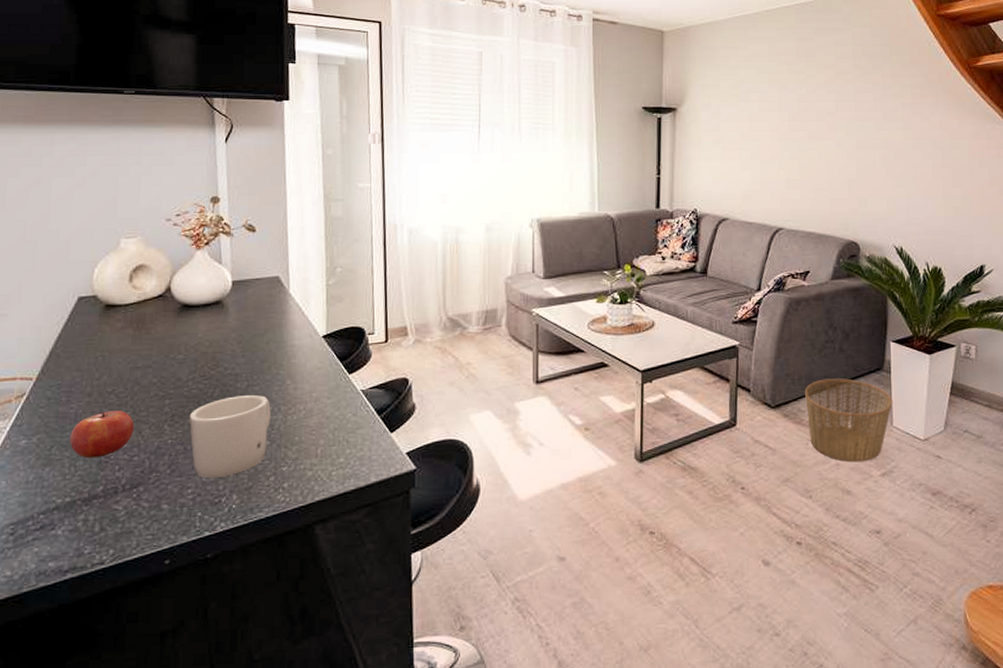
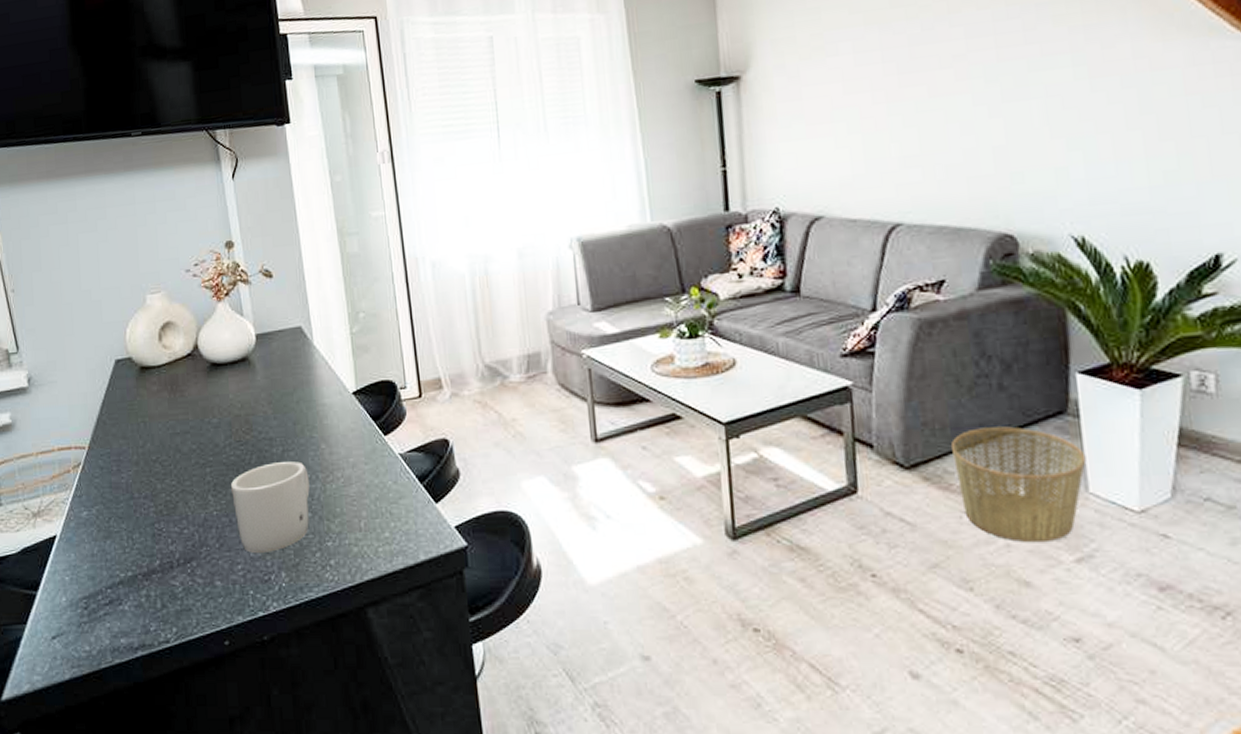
fruit: present [70,411,135,459] -> none [124,480,181,531]

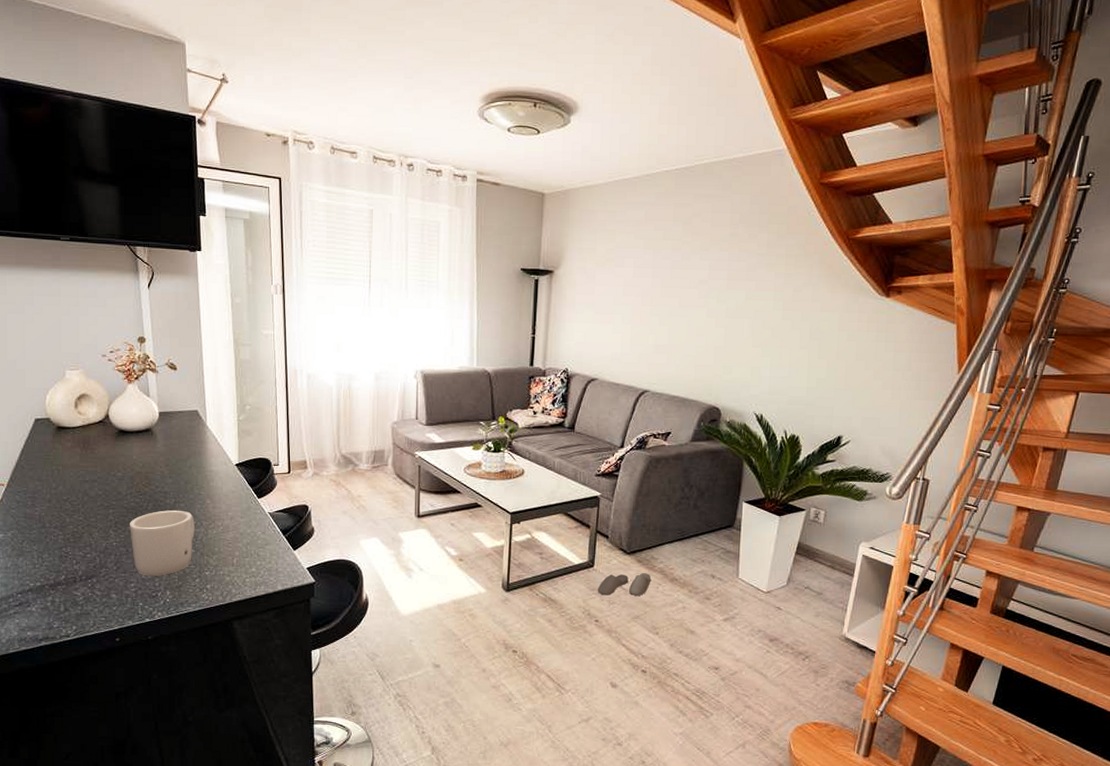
slippers: none [867,495,948,535] -> present [597,572,651,596]
basket: present [950,426,1087,543] -> none [658,531,740,607]

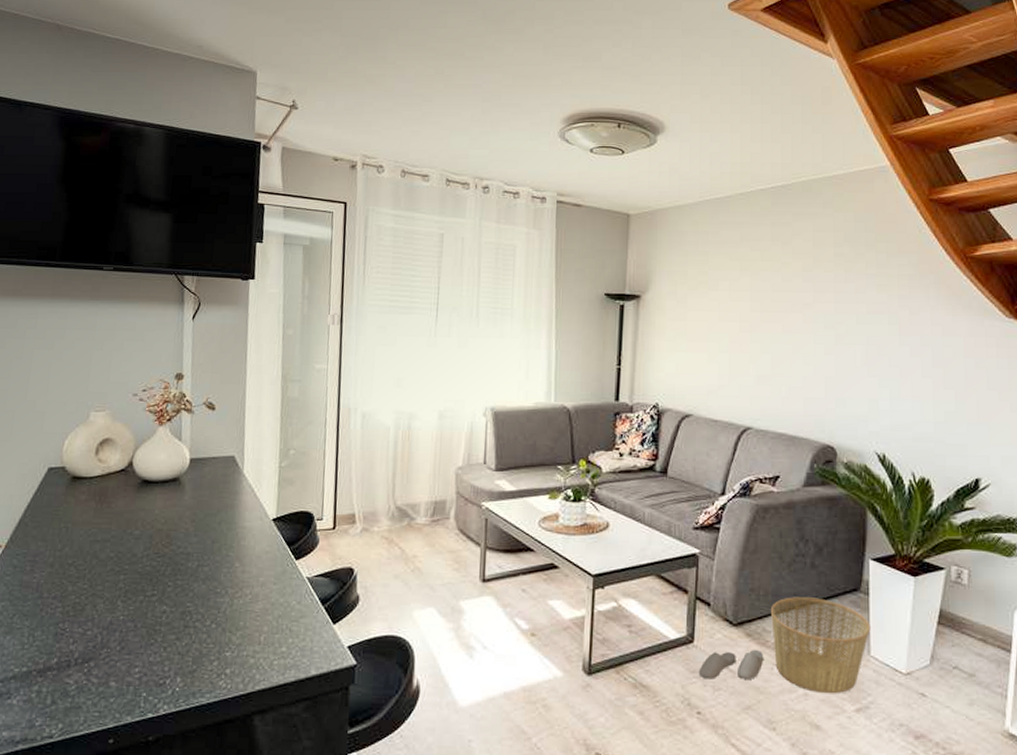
mug: present [130,510,195,577] -> none [141,575,219,659]
basket: none [658,531,740,607] -> present [770,597,871,694]

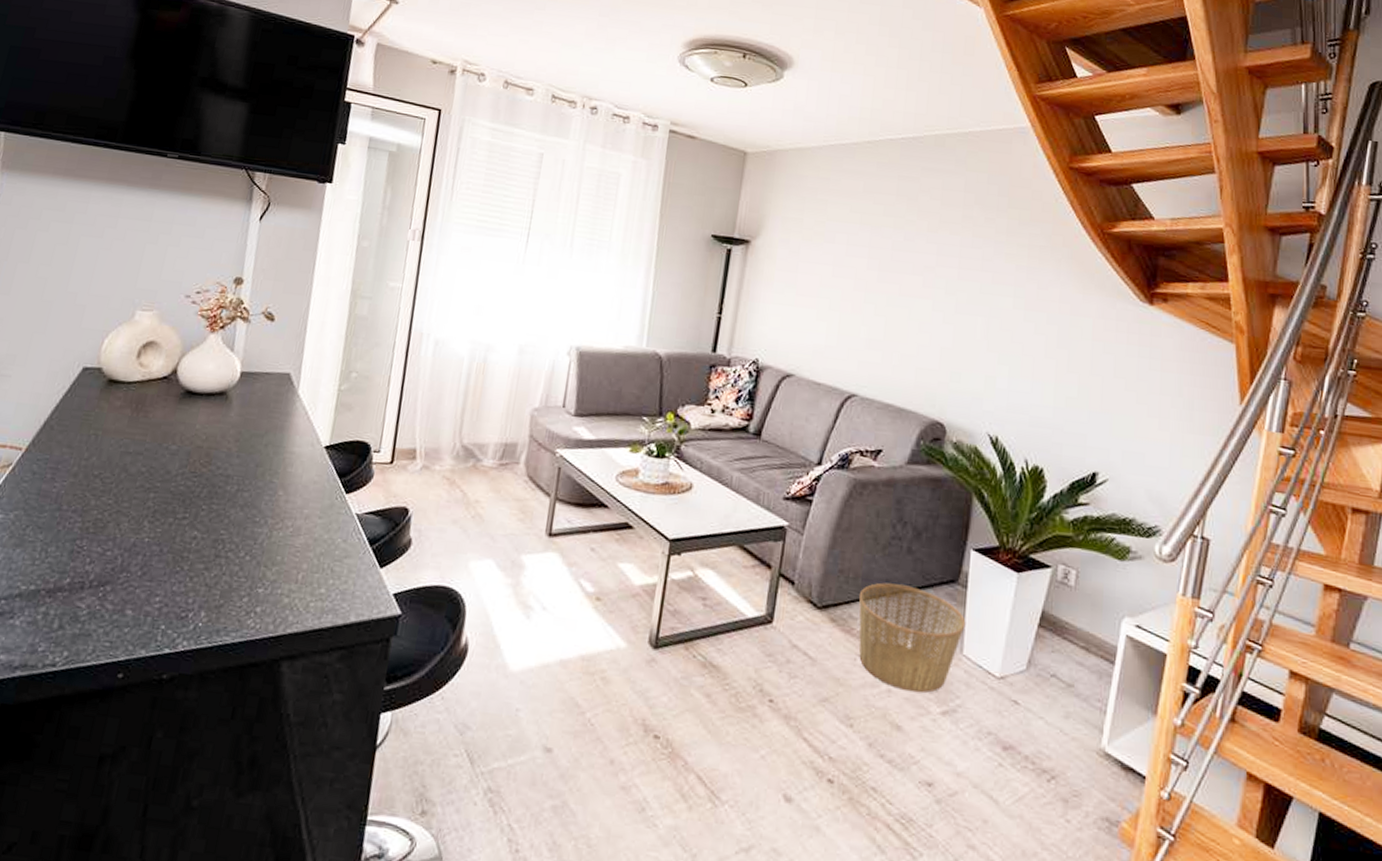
slippers: present [698,649,763,679] -> none [774,635,847,669]

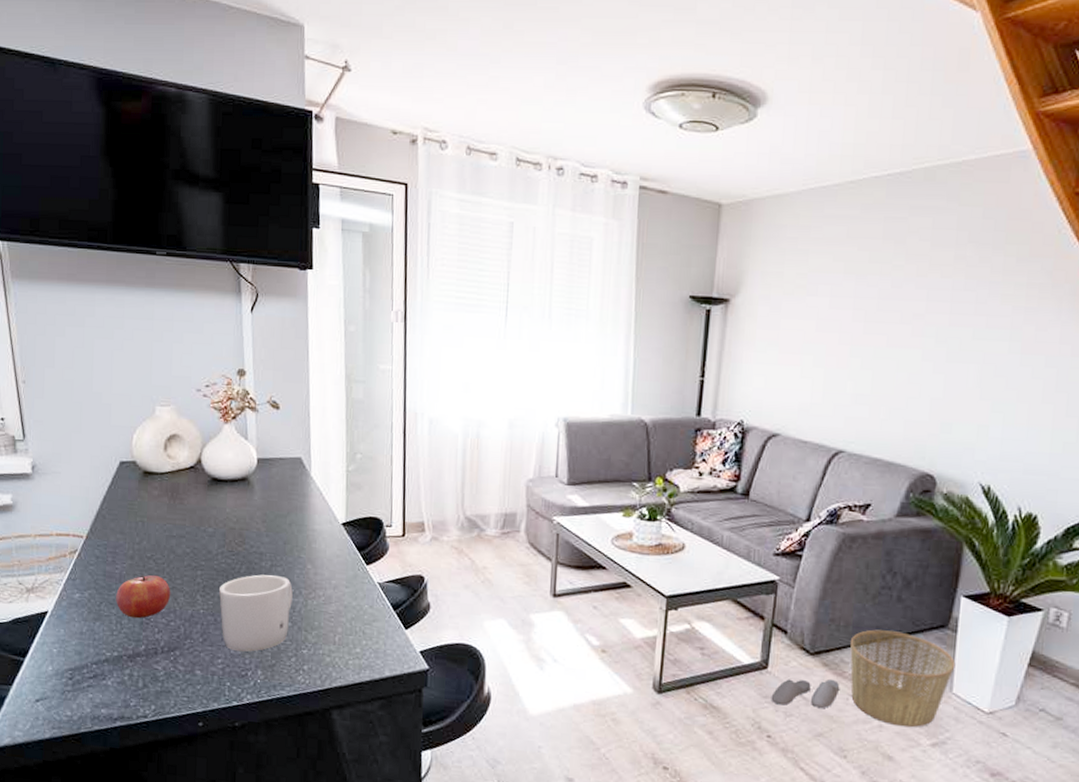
fruit: none [45,495,115,547] -> present [116,575,171,619]
mug: none [166,500,258,590] -> present [219,574,293,652]
slippers: none [774,635,847,669] -> present [771,679,839,708]

